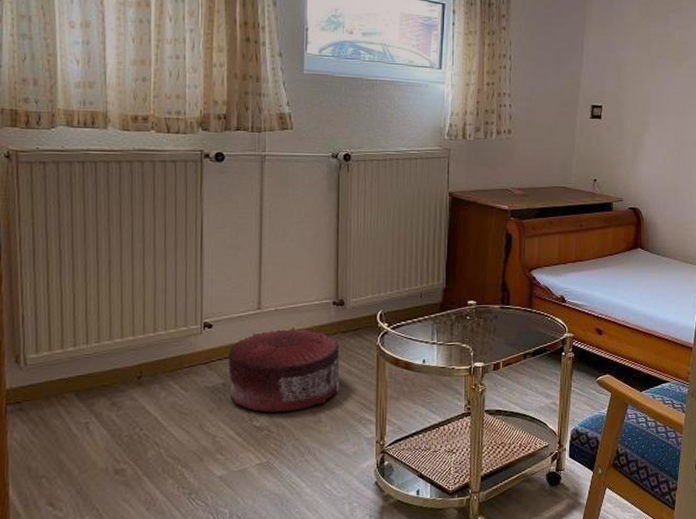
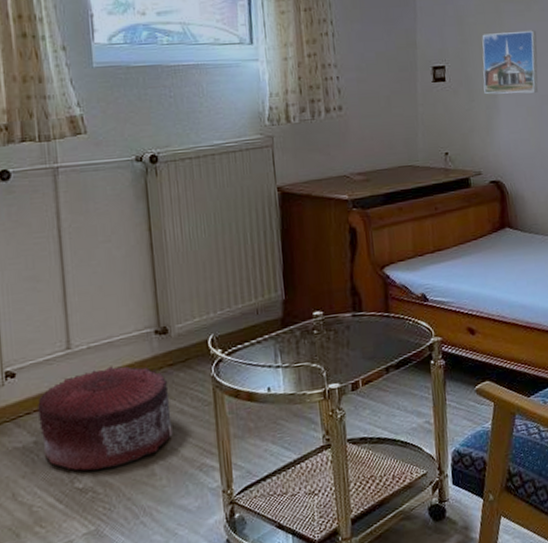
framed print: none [633,82,683,137] -> present [482,30,538,94]

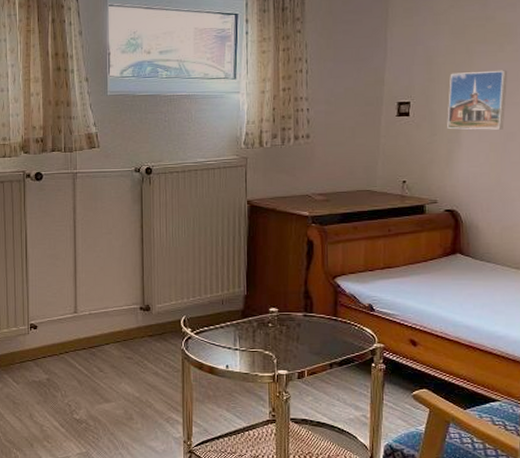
pouf: present [37,366,173,471] -> none [51,330,148,407]

